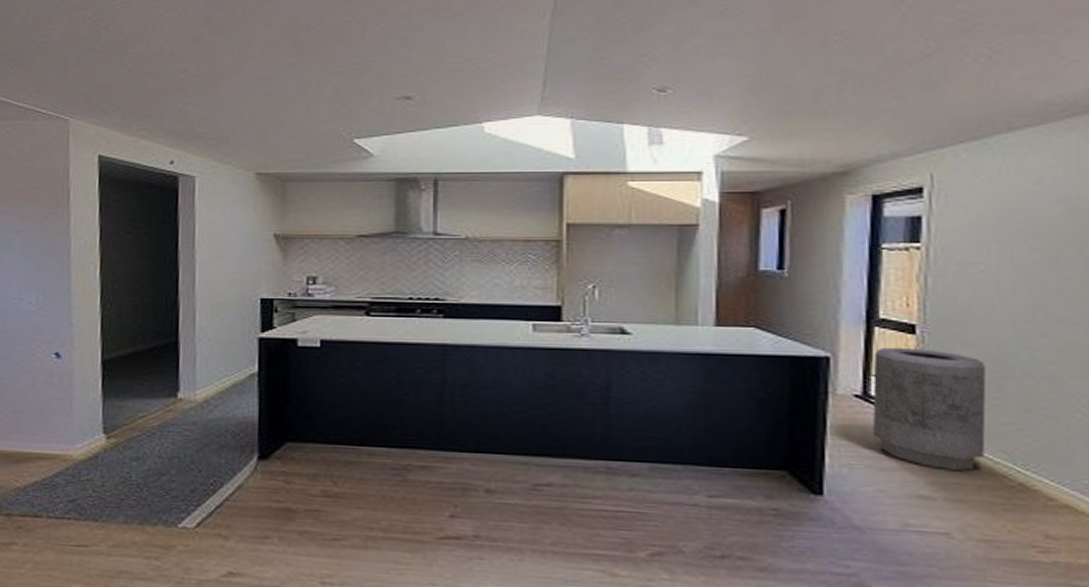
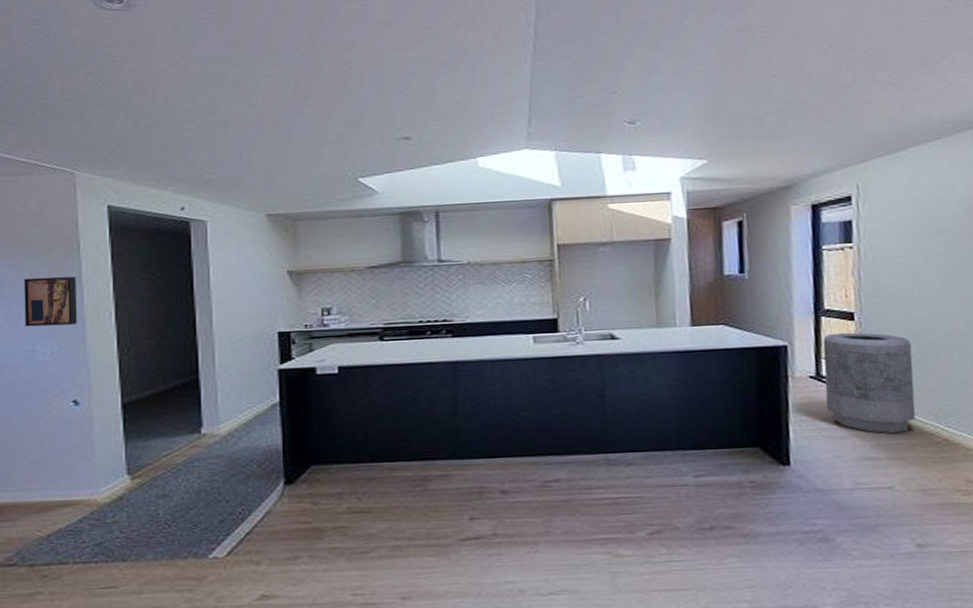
wall art: none [13,225,65,275] -> present [24,276,78,327]

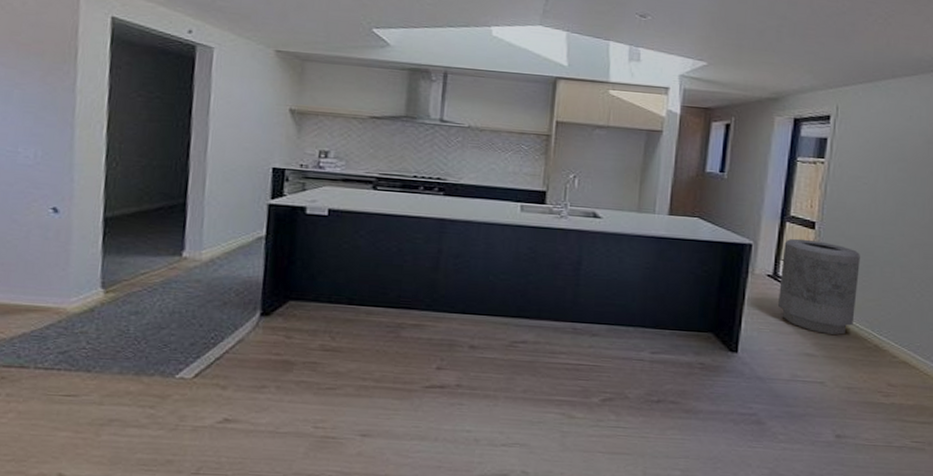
wall art: present [24,276,78,327] -> none [9,78,70,132]

